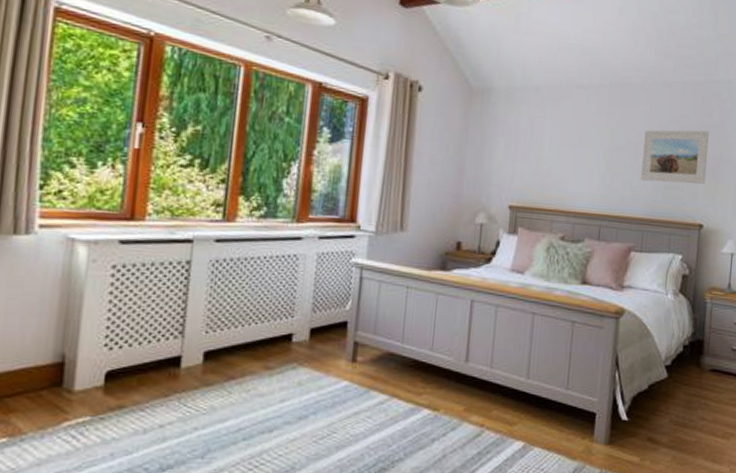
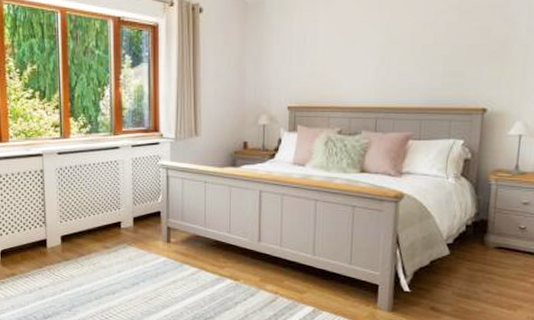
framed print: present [641,130,710,184] -> none [417,11,494,70]

